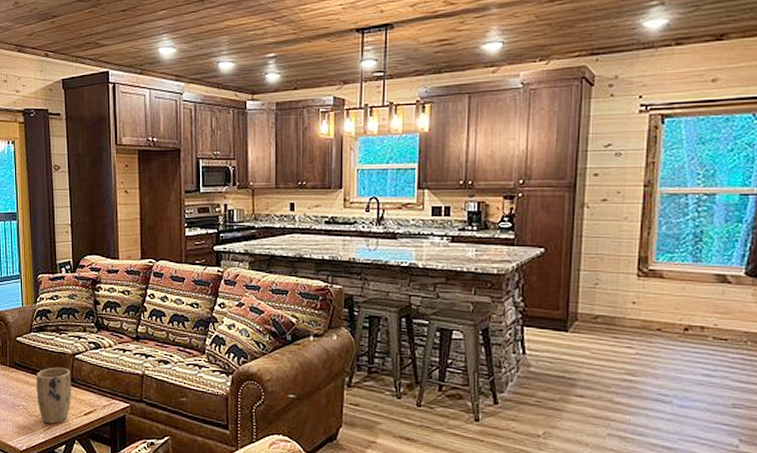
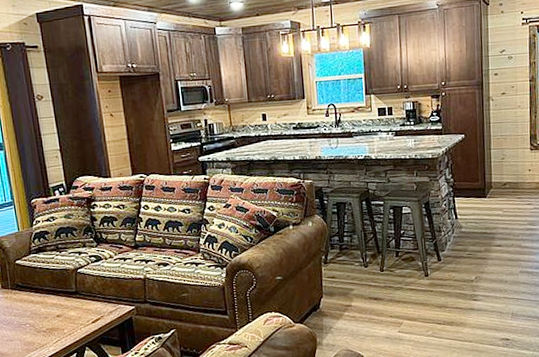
plant pot: present [36,367,71,424] -> none [40,282,78,337]

